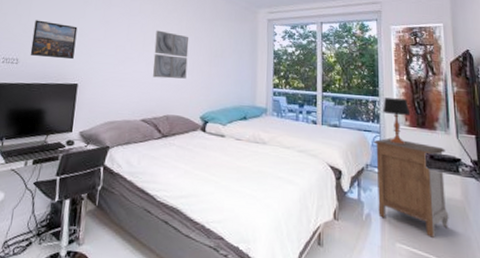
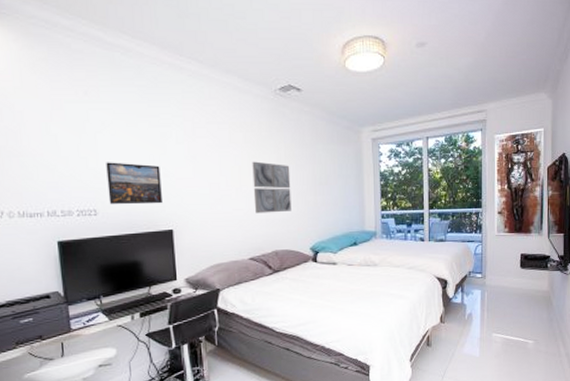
nightstand: present [373,138,449,238] -> none [475,245,538,325]
table lamp: present [383,97,411,145] -> none [485,207,510,251]

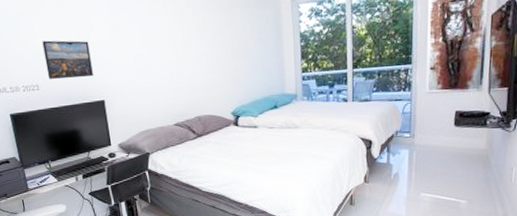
wall art: present [252,161,292,214] -> none [172,30,212,82]

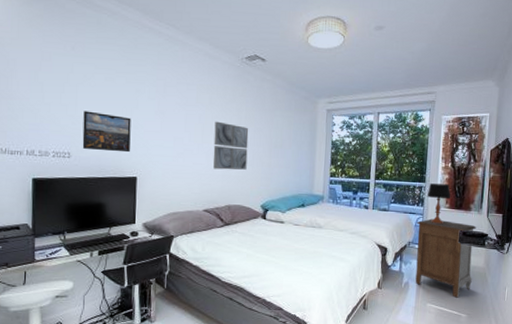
wall art: none [172,30,212,82] -> present [213,121,249,170]
nightstand: none [404,103,476,184] -> present [415,218,476,298]
table lamp: none [415,62,444,109] -> present [427,183,451,225]

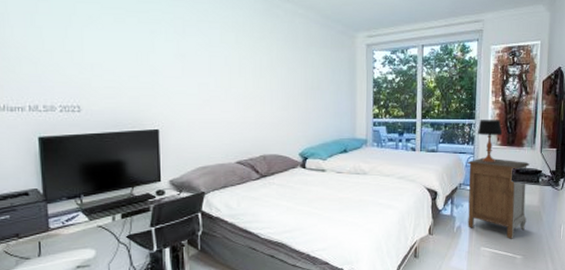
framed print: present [82,111,131,153] -> none [92,57,149,103]
wall art: present [213,121,249,170] -> none [243,63,282,117]

